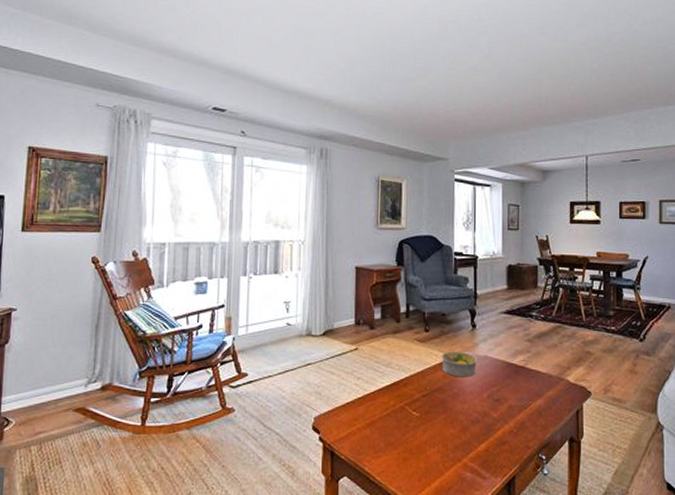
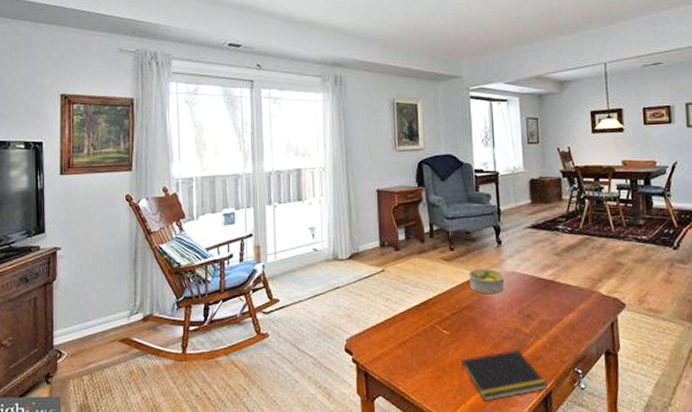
notepad: none [428,434,512,485] -> present [461,350,548,401]

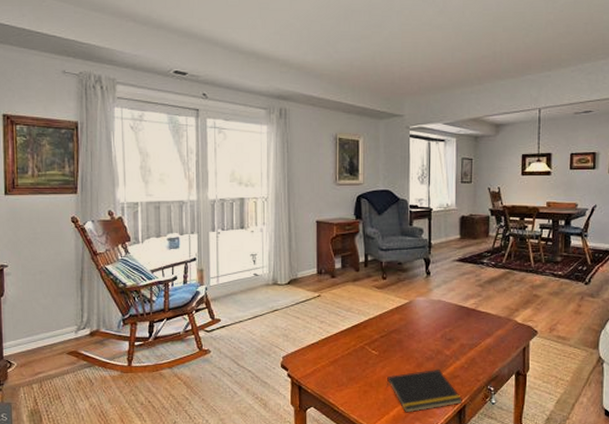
bowl: present [468,268,506,294] -> none [398,296,432,320]

